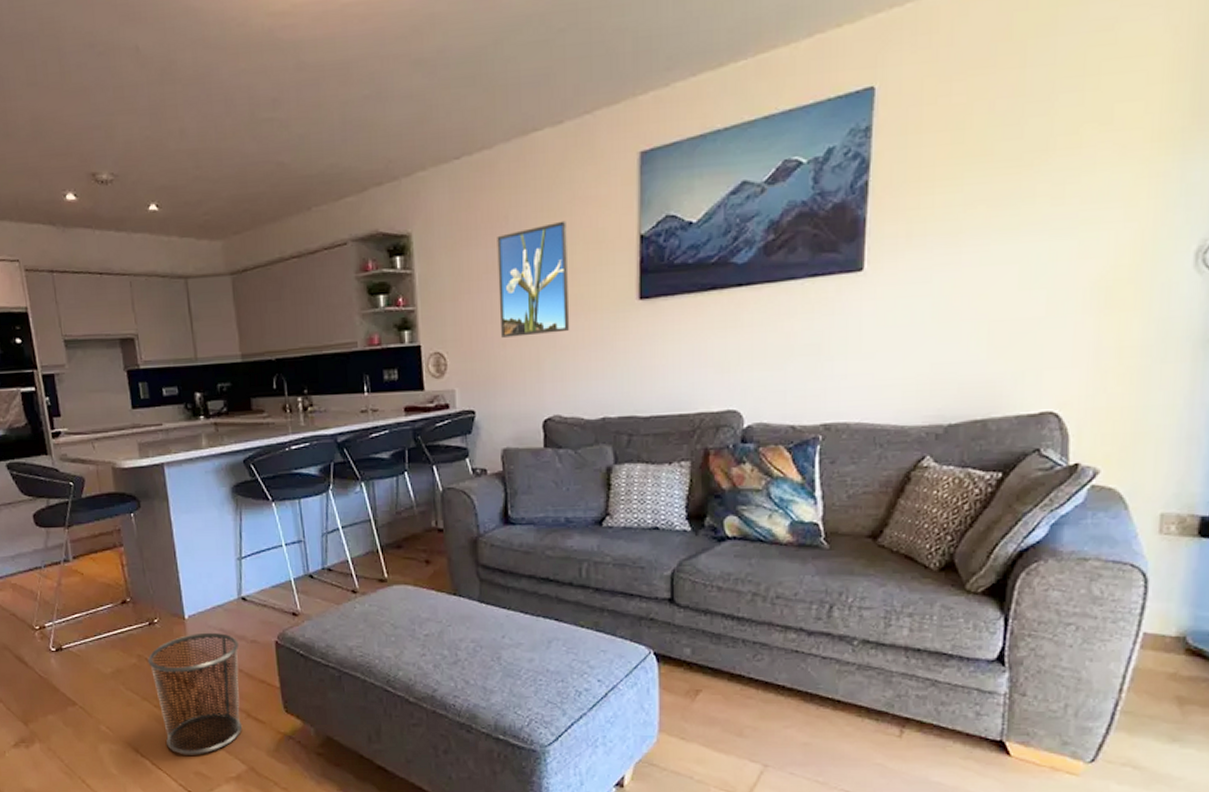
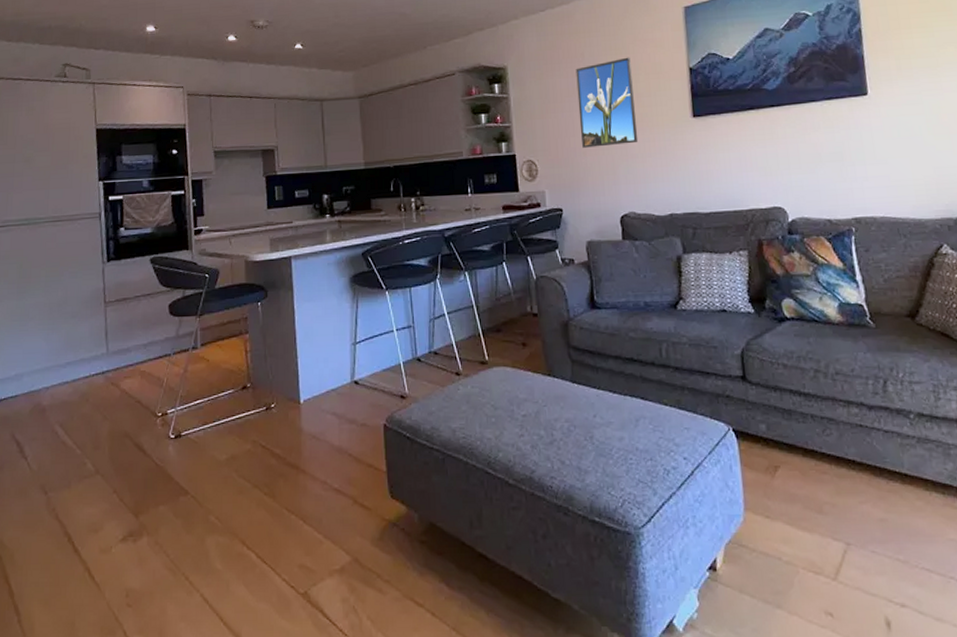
waste bin: present [148,632,243,755] -> none [262,416,350,547]

